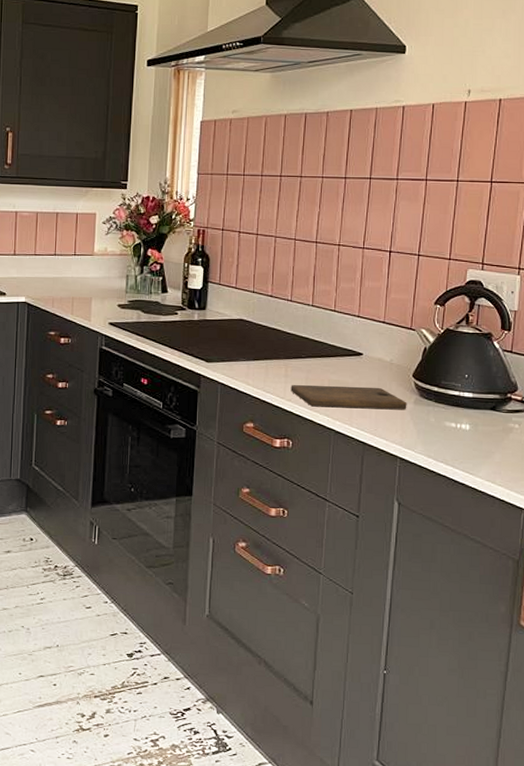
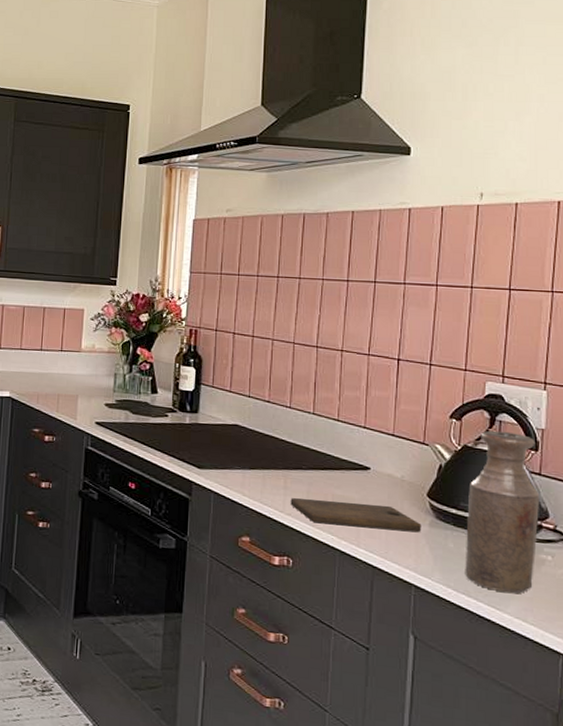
bottle: none [444,314,510,460] -> present [465,430,539,594]

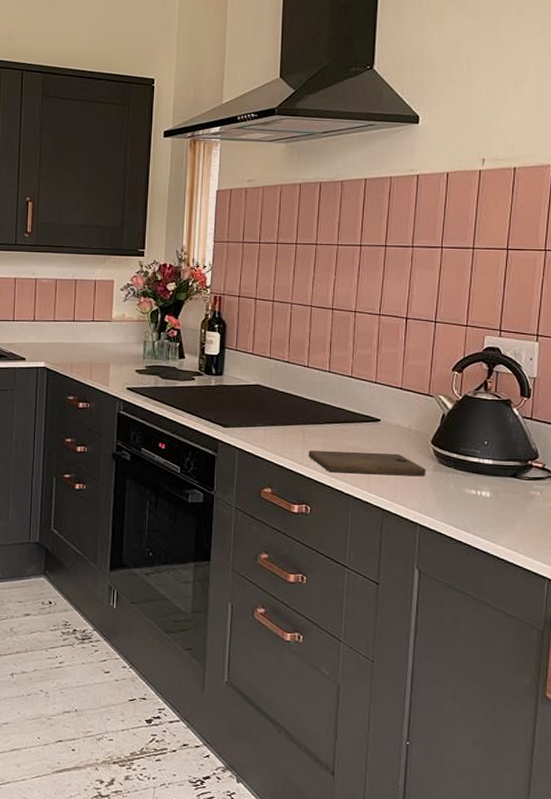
bottle: present [465,430,539,594] -> none [464,380,530,527]

